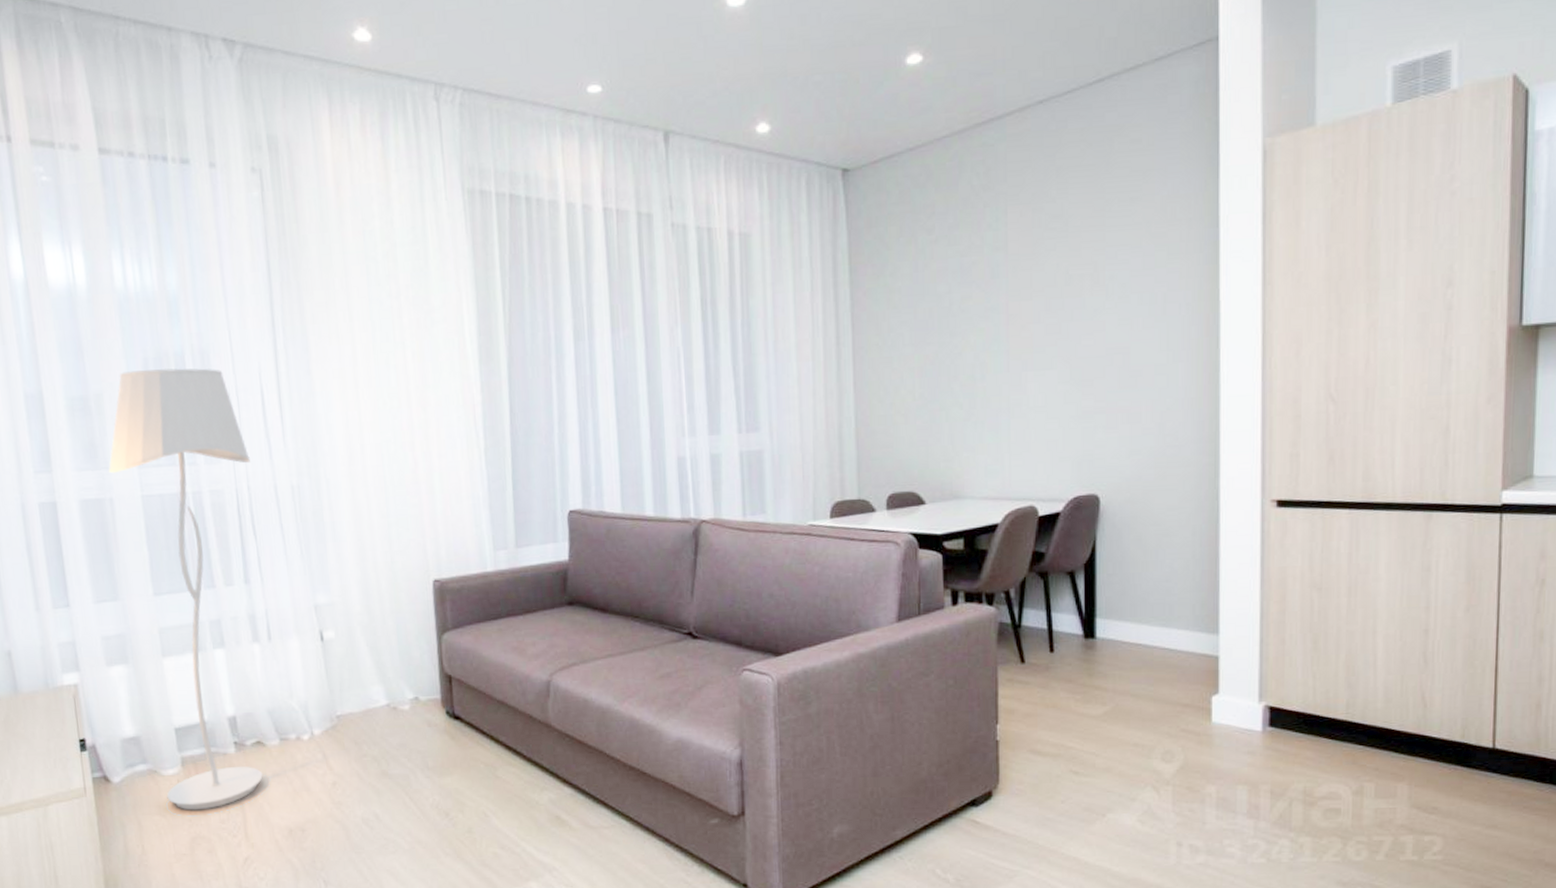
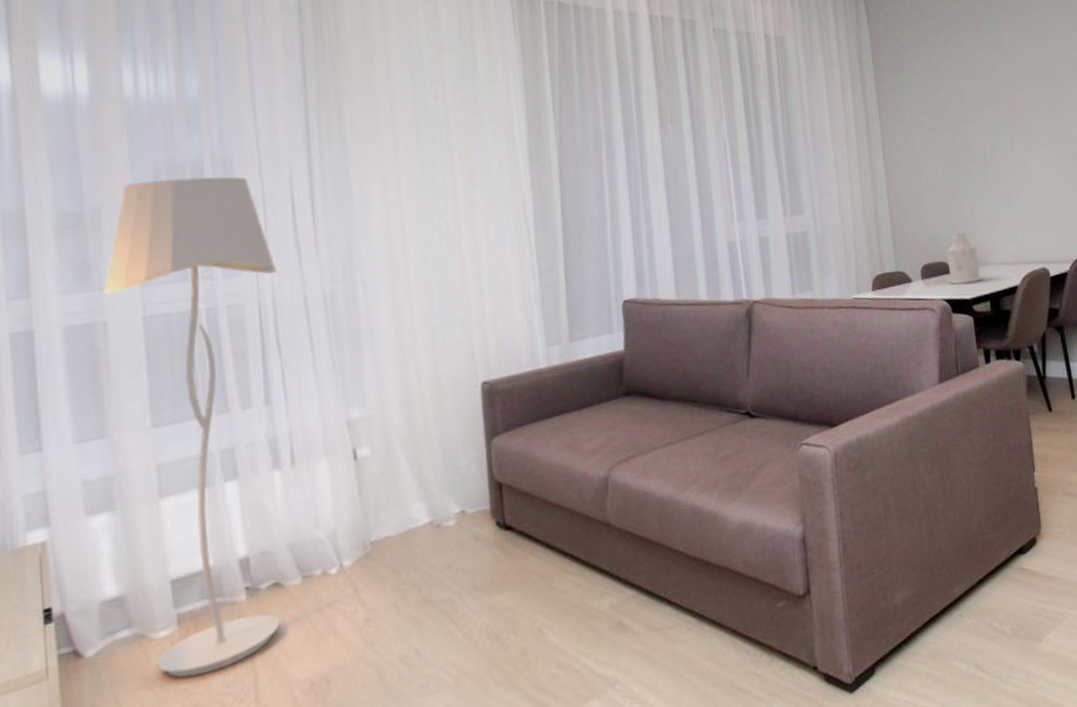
vase: none [918,460,955,518] -> present [946,232,981,284]

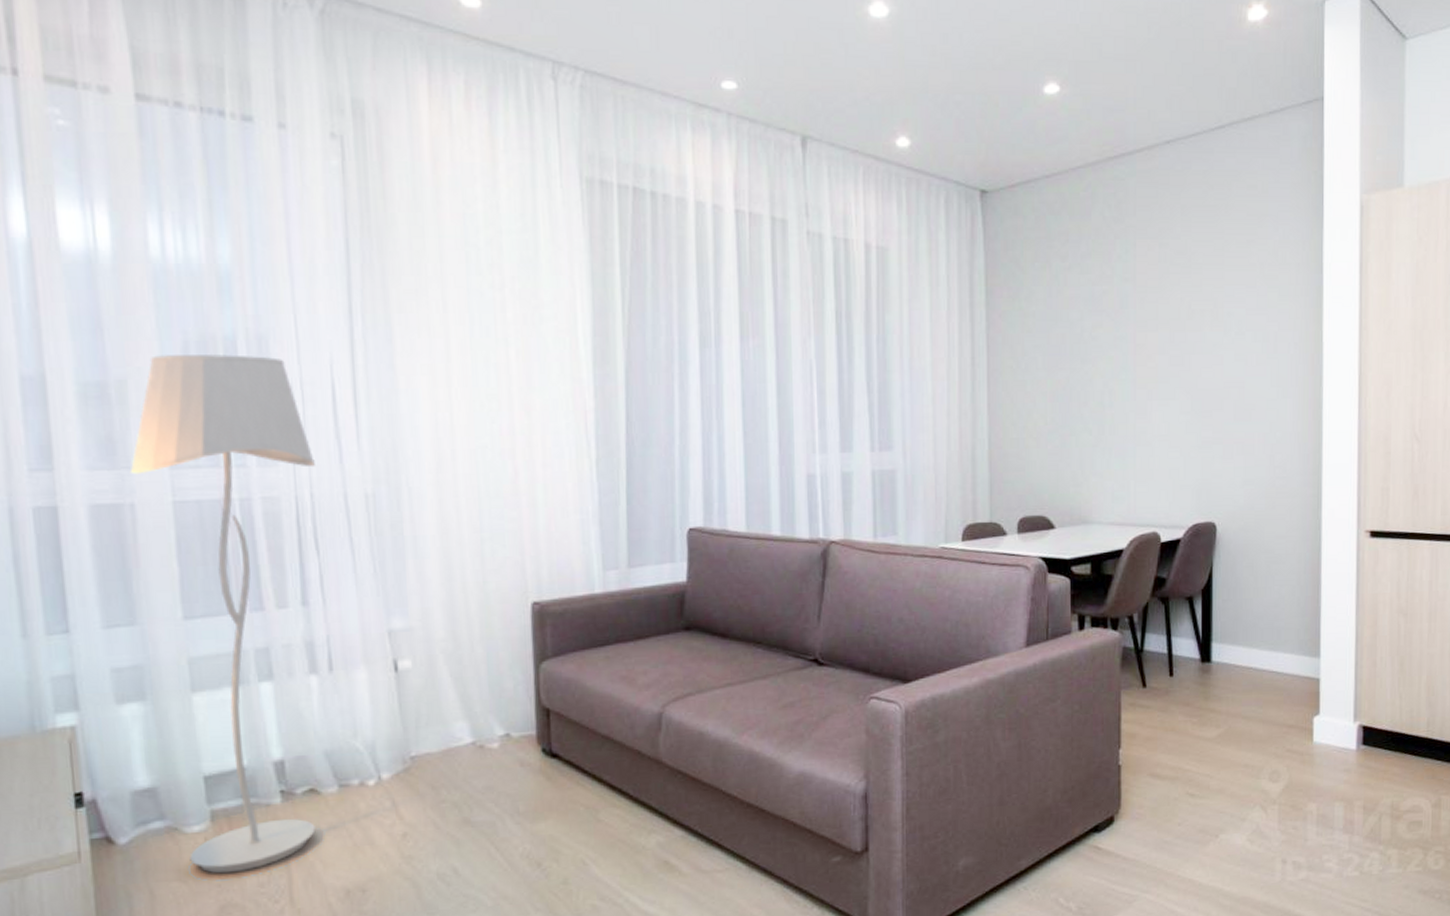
vase: present [946,232,981,284] -> none [1048,485,1083,543]

